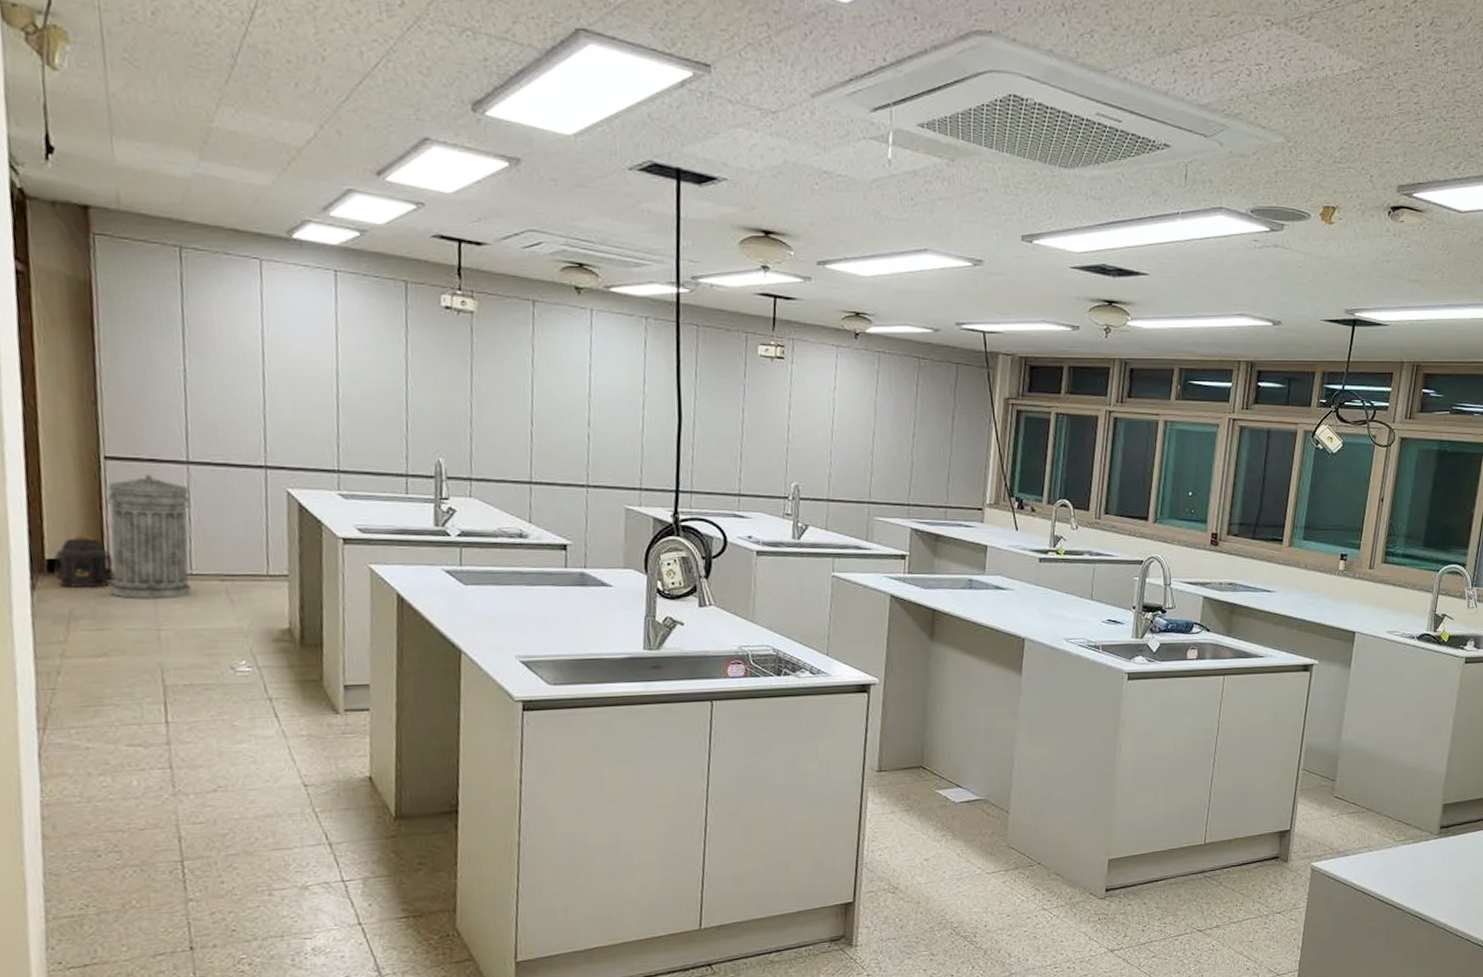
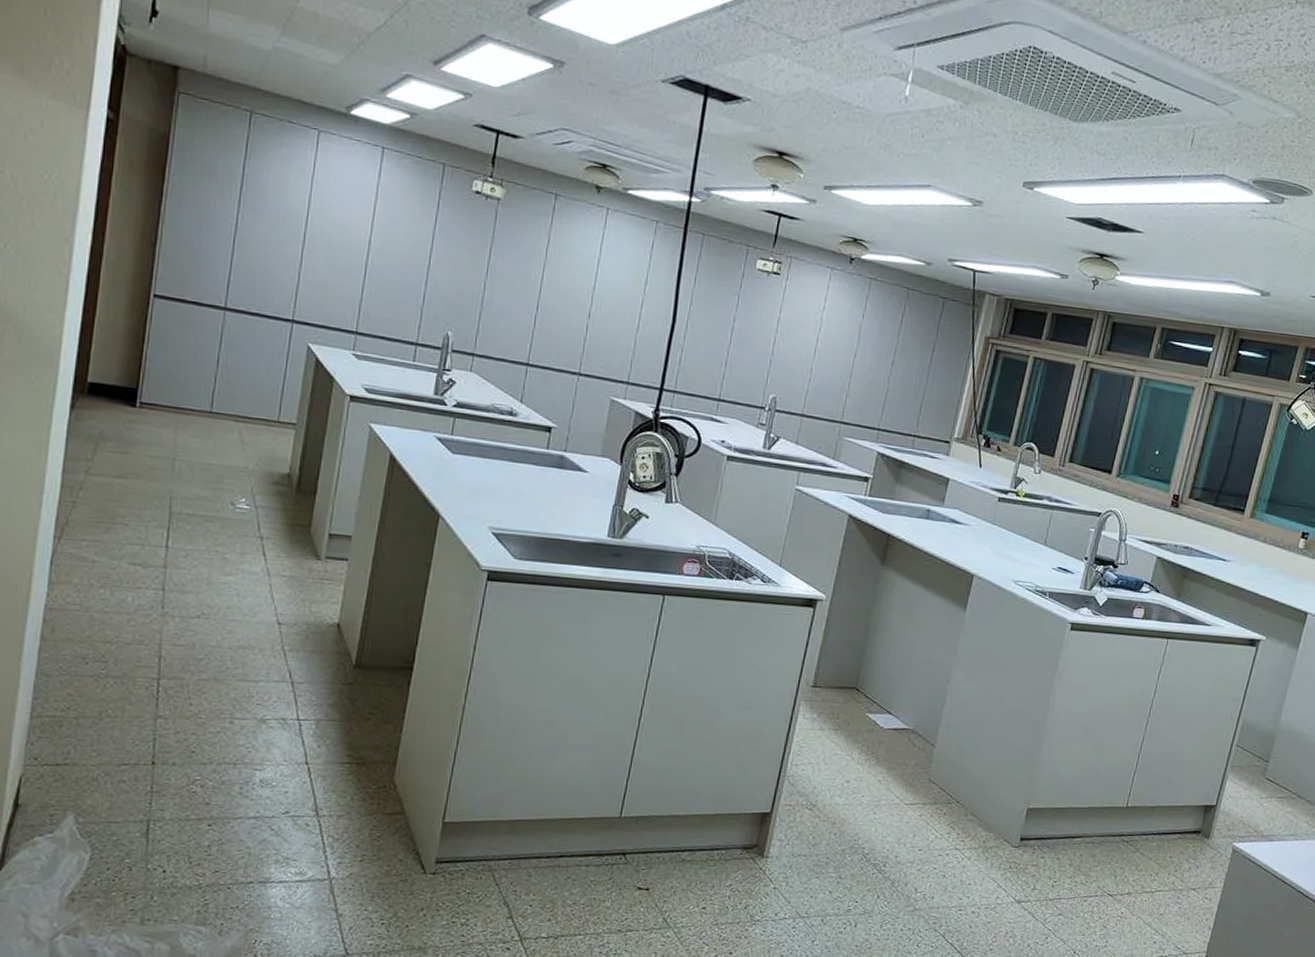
backpack: present [53,534,114,588] -> none [93,362,146,415]
trash can: present [107,473,191,599] -> none [138,314,223,433]

